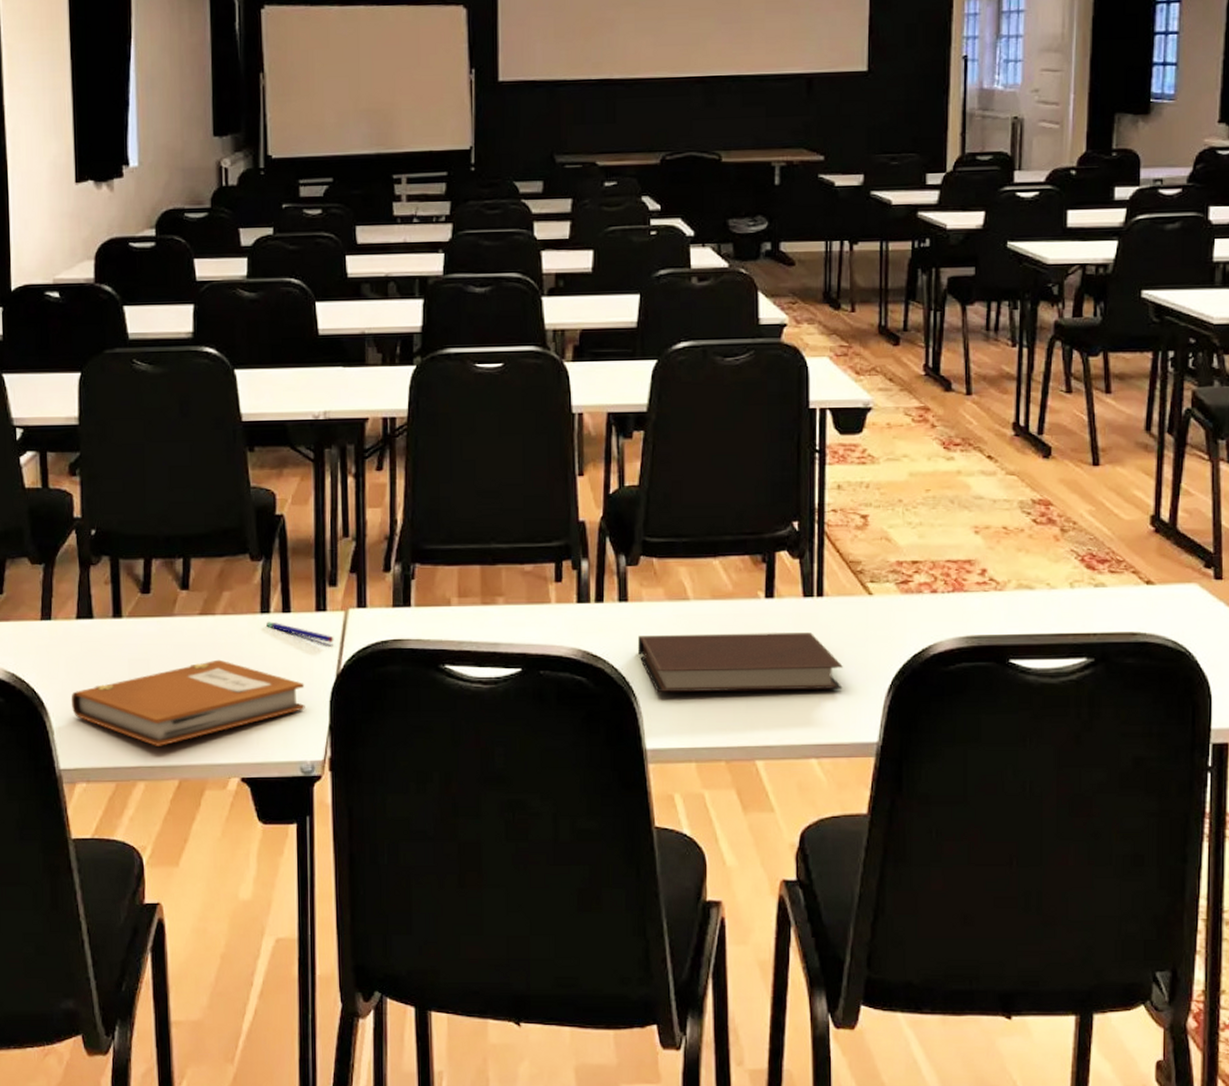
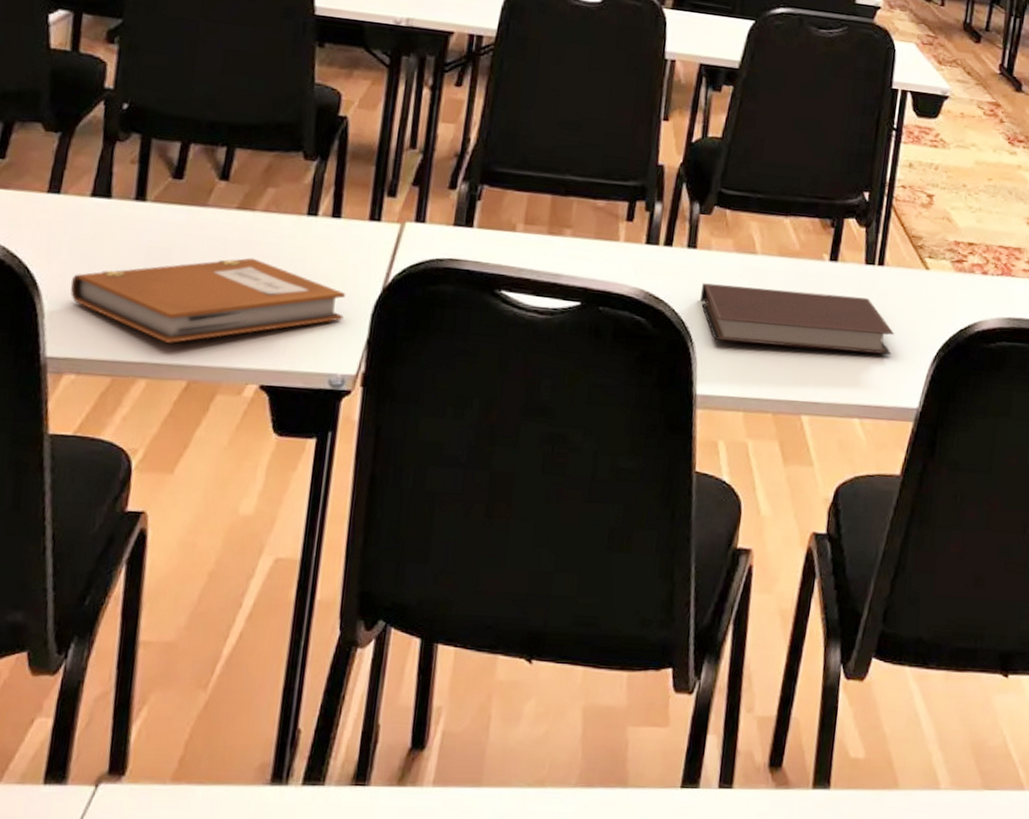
pen: present [266,621,334,643] -> none [312,224,386,255]

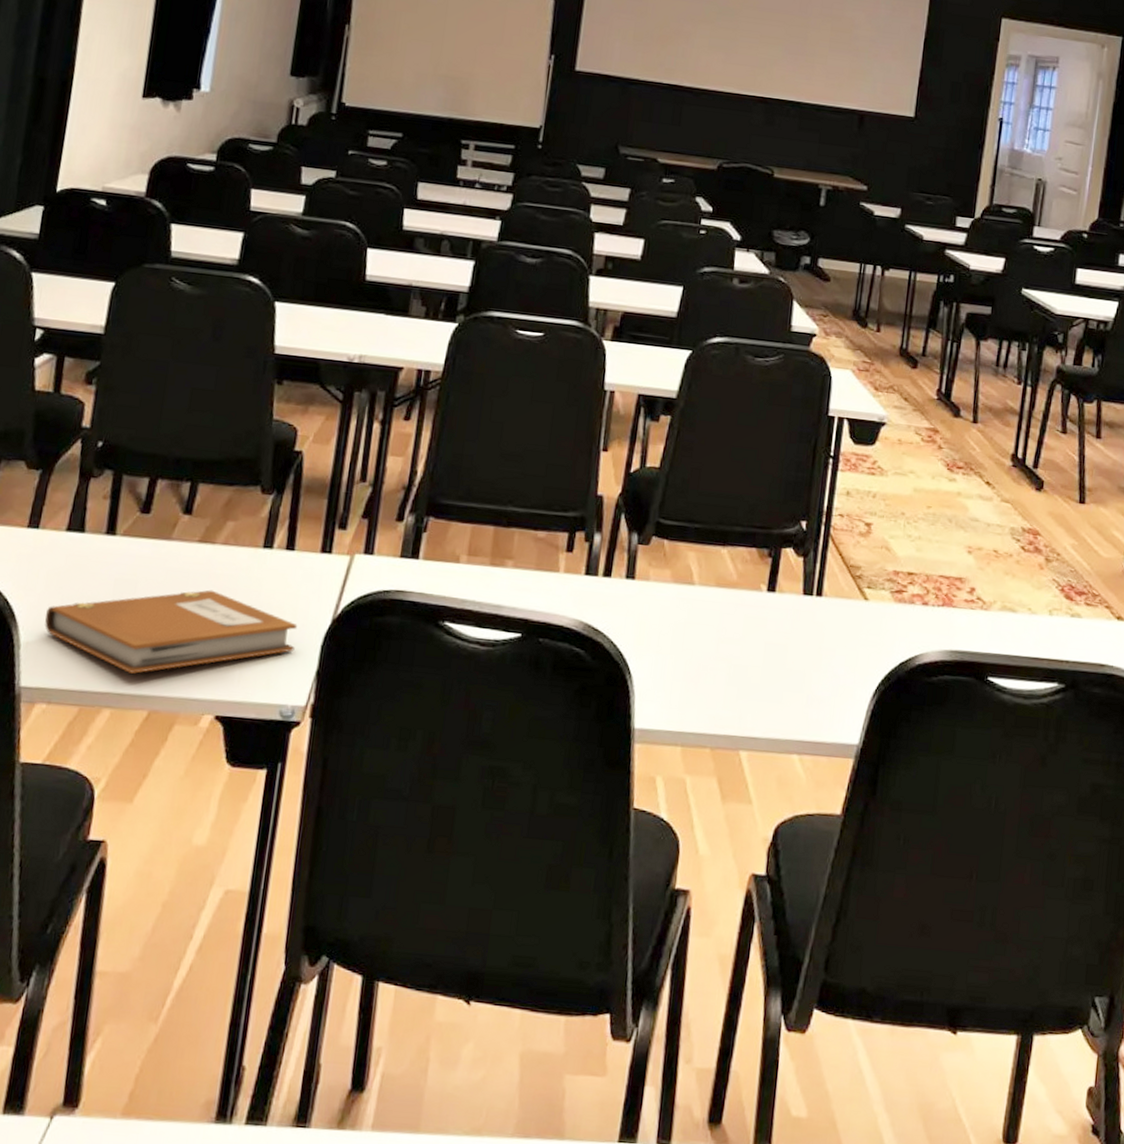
notebook: present [699,283,894,355] -> none [638,614,833,689]

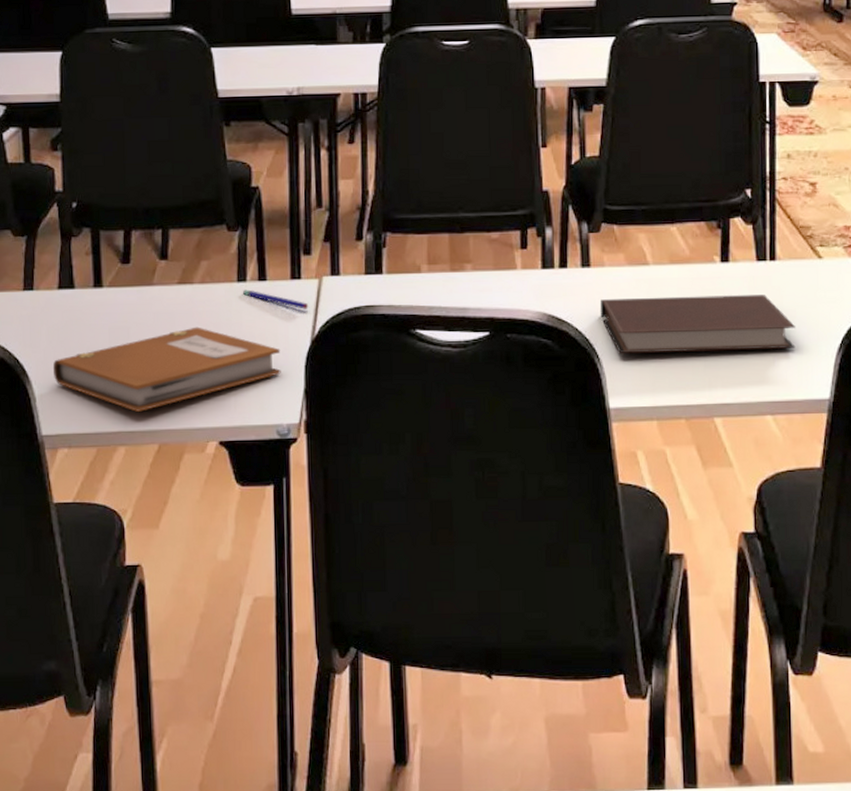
pen: none [267,557,336,586] -> present [243,289,309,309]
notebook: none [638,614,833,689] -> present [600,295,796,354]

